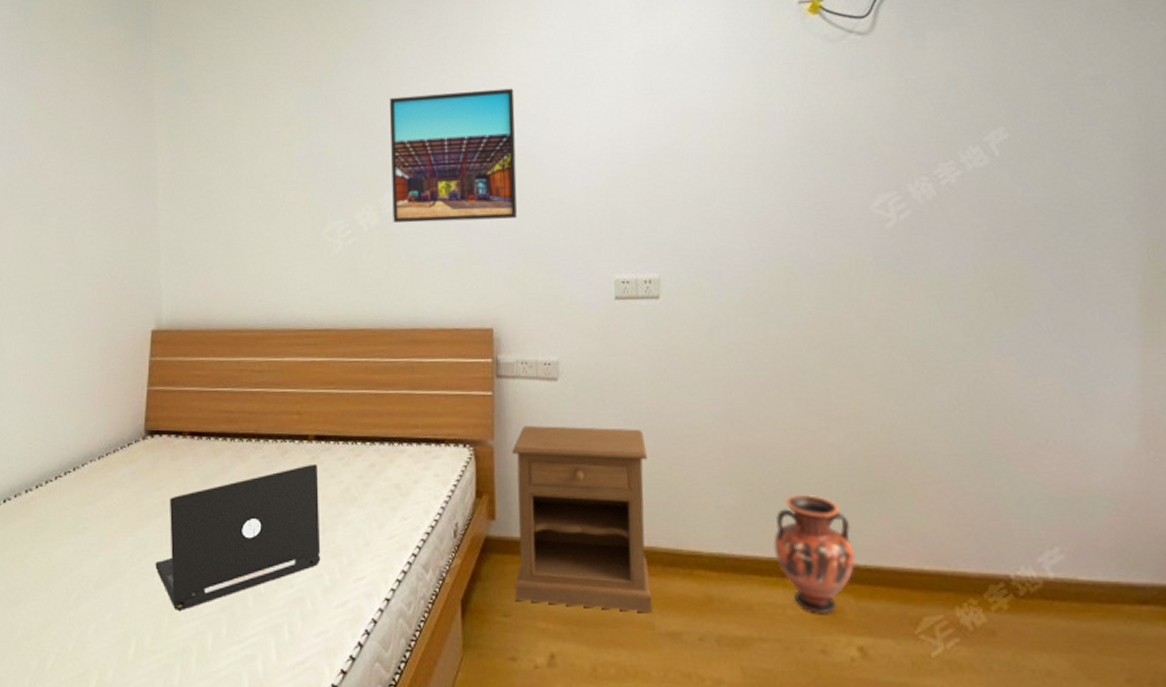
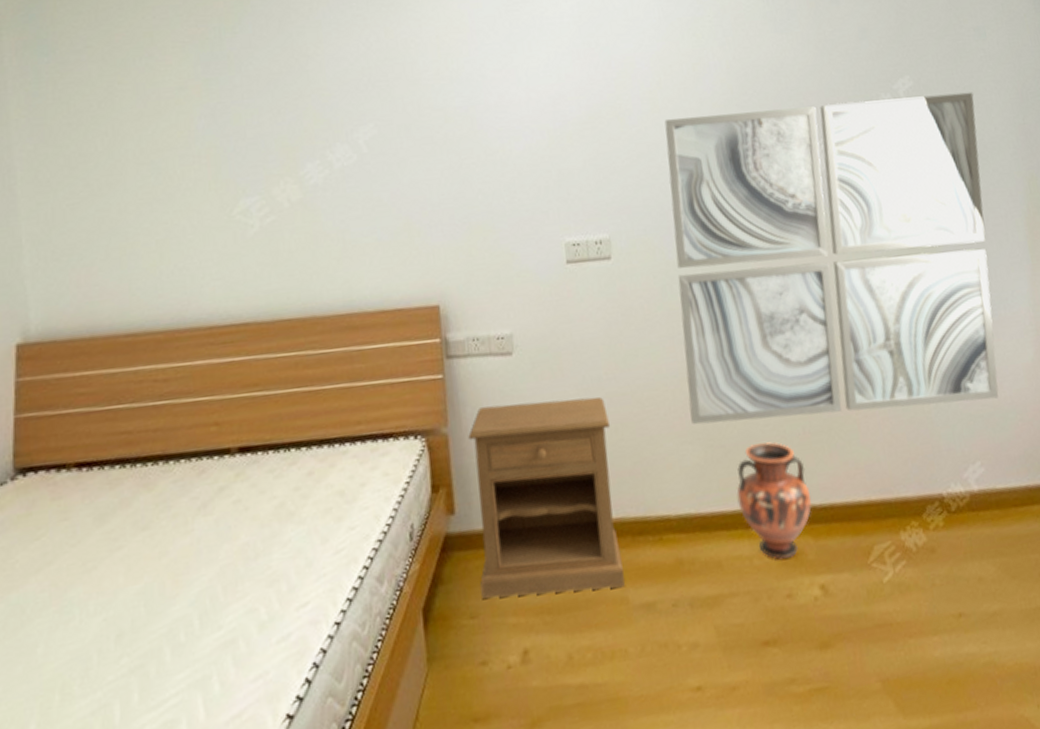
laptop: present [155,463,321,612] -> none [37,480,255,685]
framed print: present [390,88,517,223] -> none [306,44,458,196]
wall art: none [723,146,1089,483] -> present [664,92,999,425]

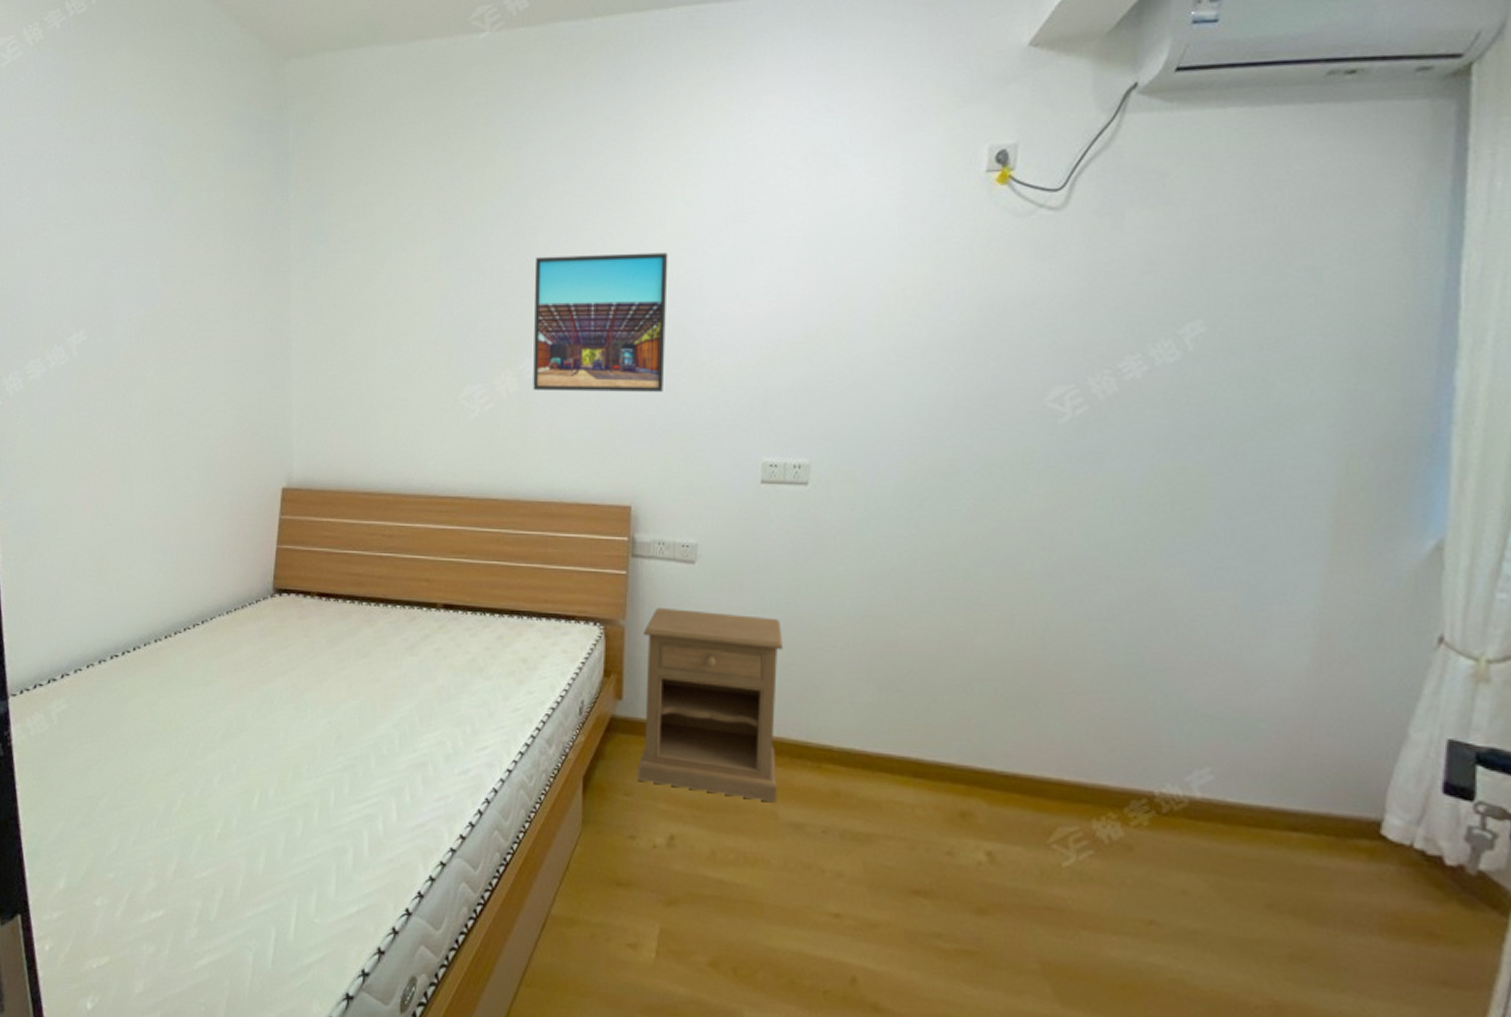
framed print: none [306,44,458,196] -> present [533,252,668,392]
wall art: present [664,92,999,425] -> none [870,345,1288,703]
vase: present [736,441,813,560] -> none [908,696,992,816]

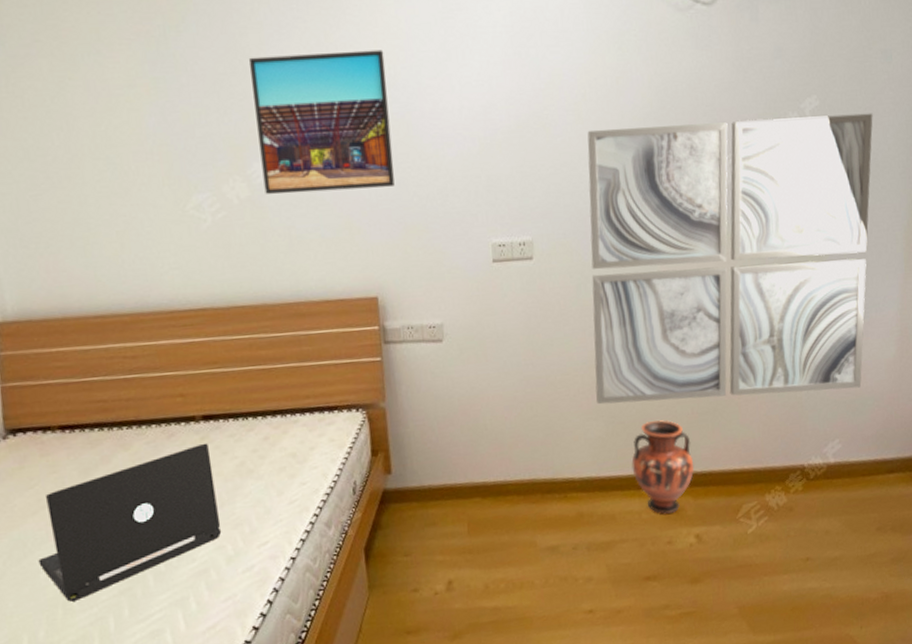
laptop: none [280,632,446,768] -> present [38,443,222,603]
nightstand: present [638,608,784,803] -> none [403,379,534,541]
wall art: none [870,345,1288,703] -> present [587,113,873,405]
vase: none [908,696,992,816] -> present [631,419,695,514]

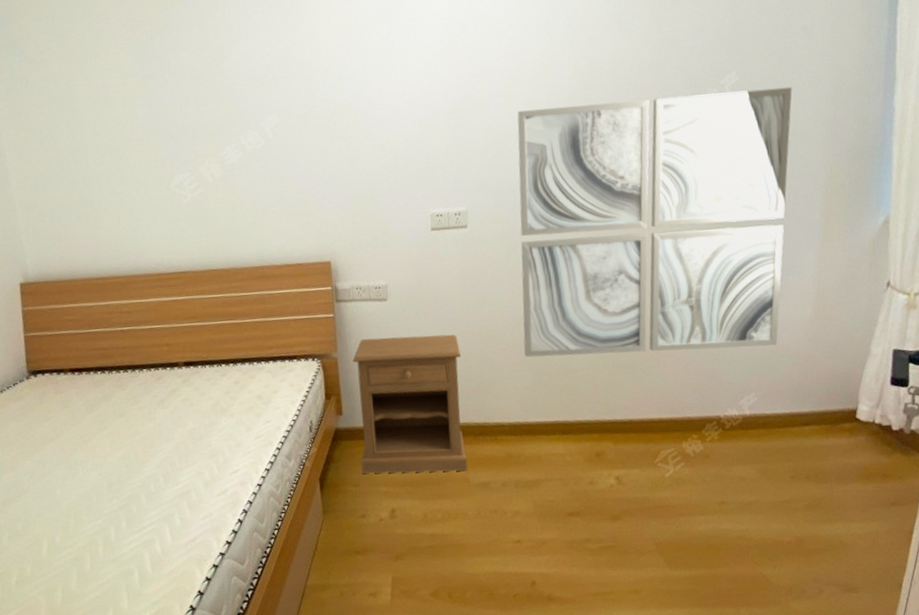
laptop: present [38,443,222,603] -> none [54,385,201,515]
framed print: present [249,50,395,194] -> none [221,44,345,173]
nightstand: none [403,379,534,541] -> present [352,334,467,474]
vase: present [631,419,695,514] -> none [556,372,615,457]

